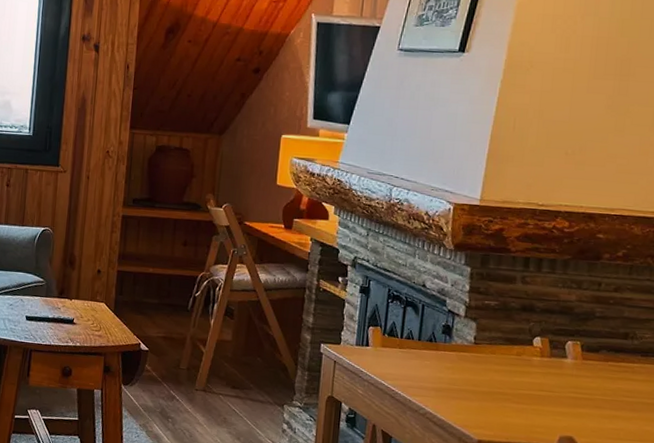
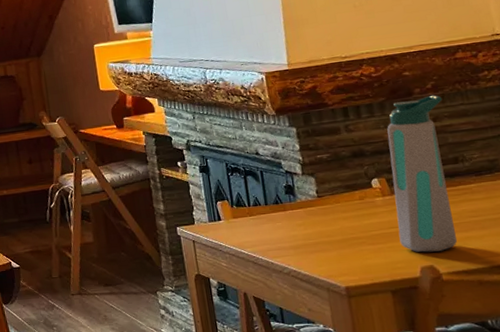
water bottle: none [546,263,630,425] -> present [387,94,458,252]

